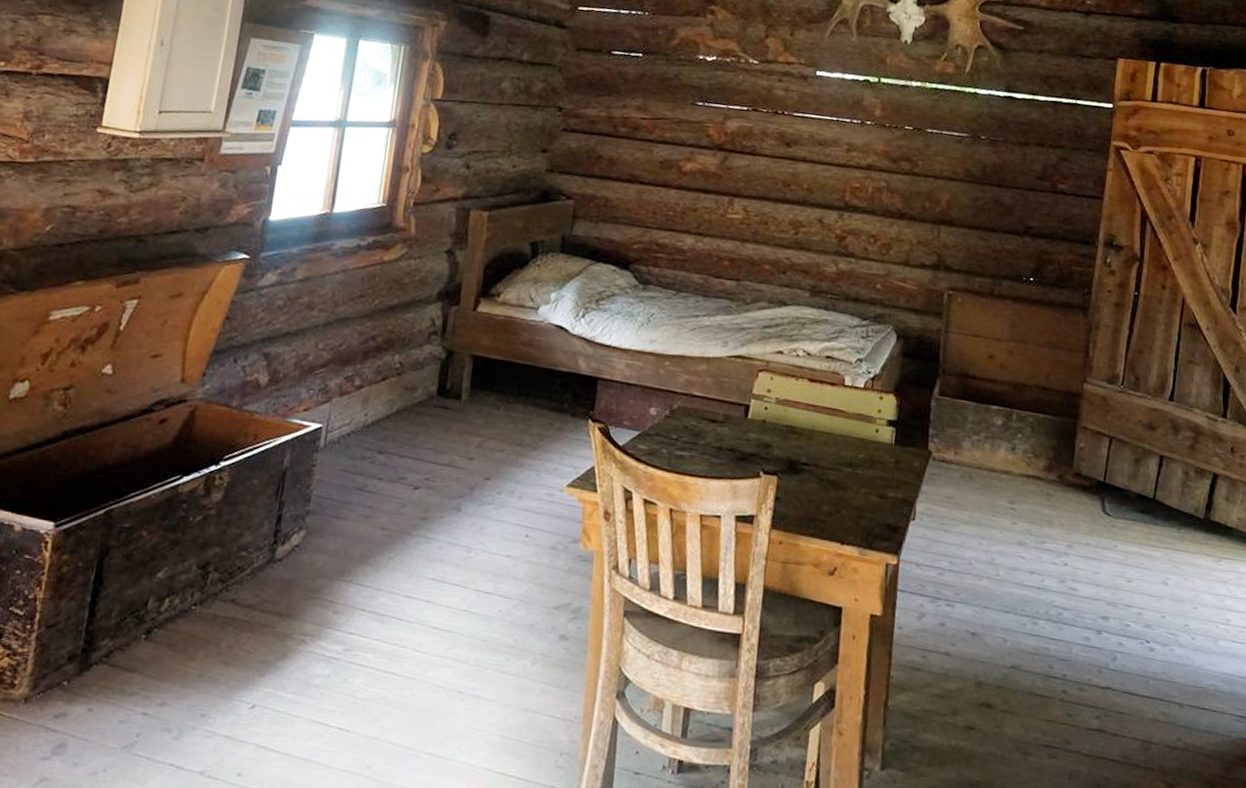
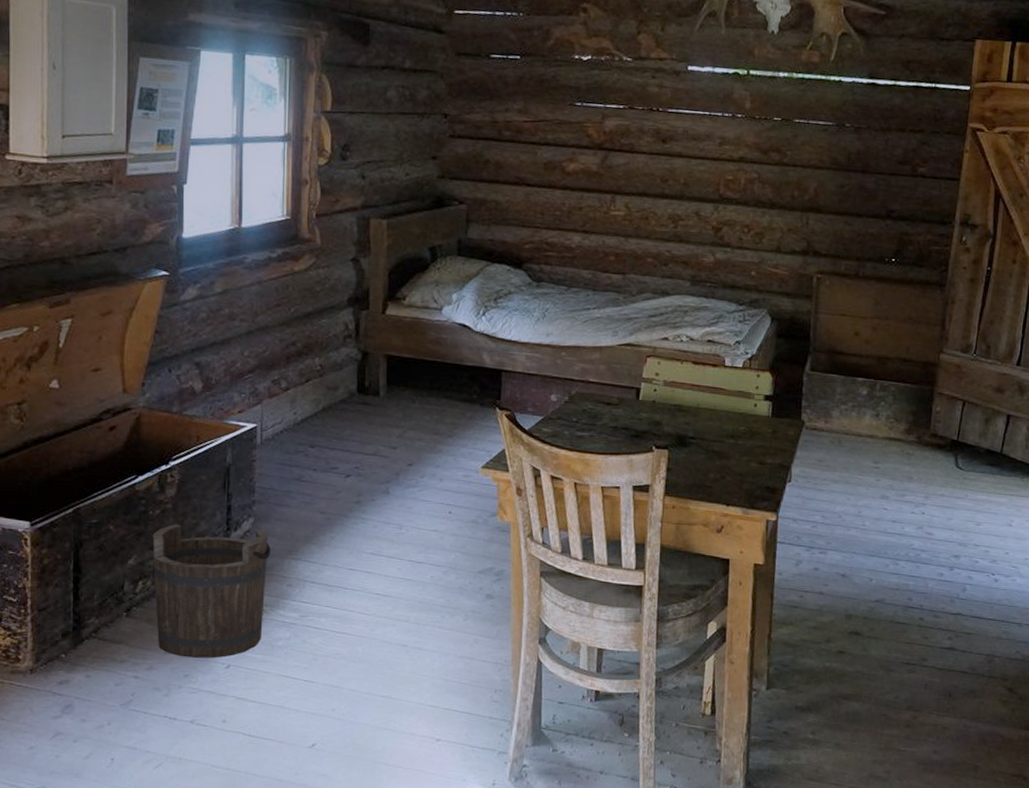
wooden bucket: none [176,533,320,695] -> present [149,524,270,658]

